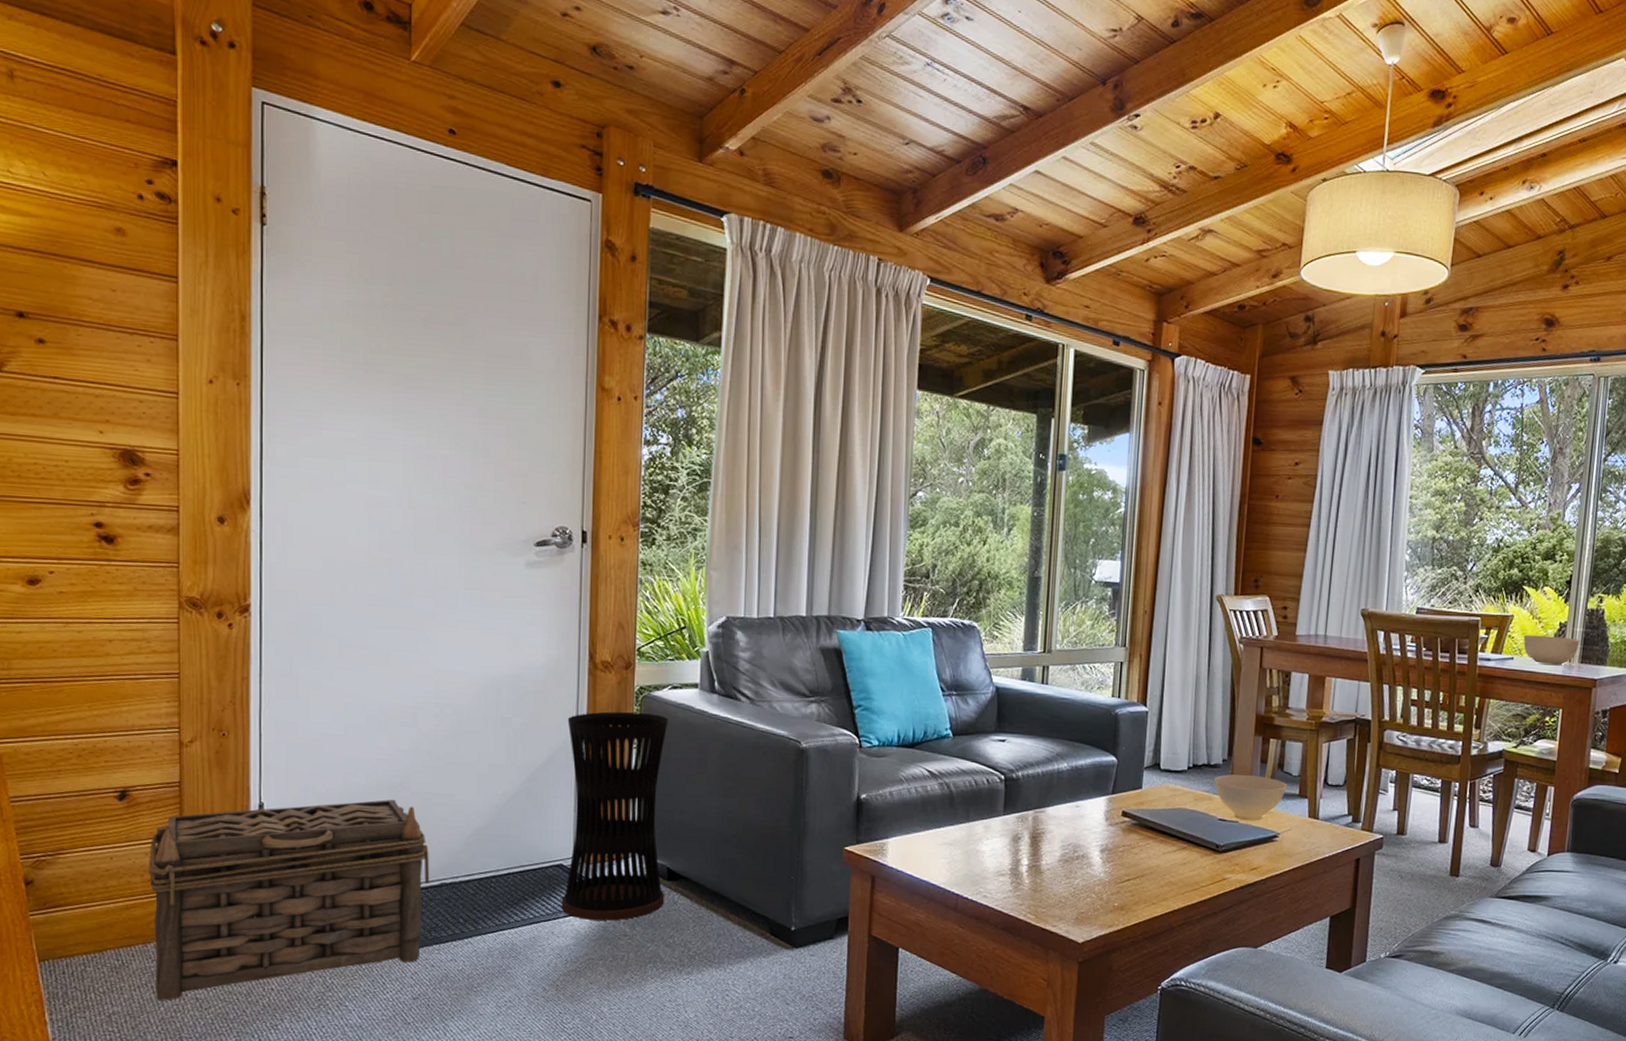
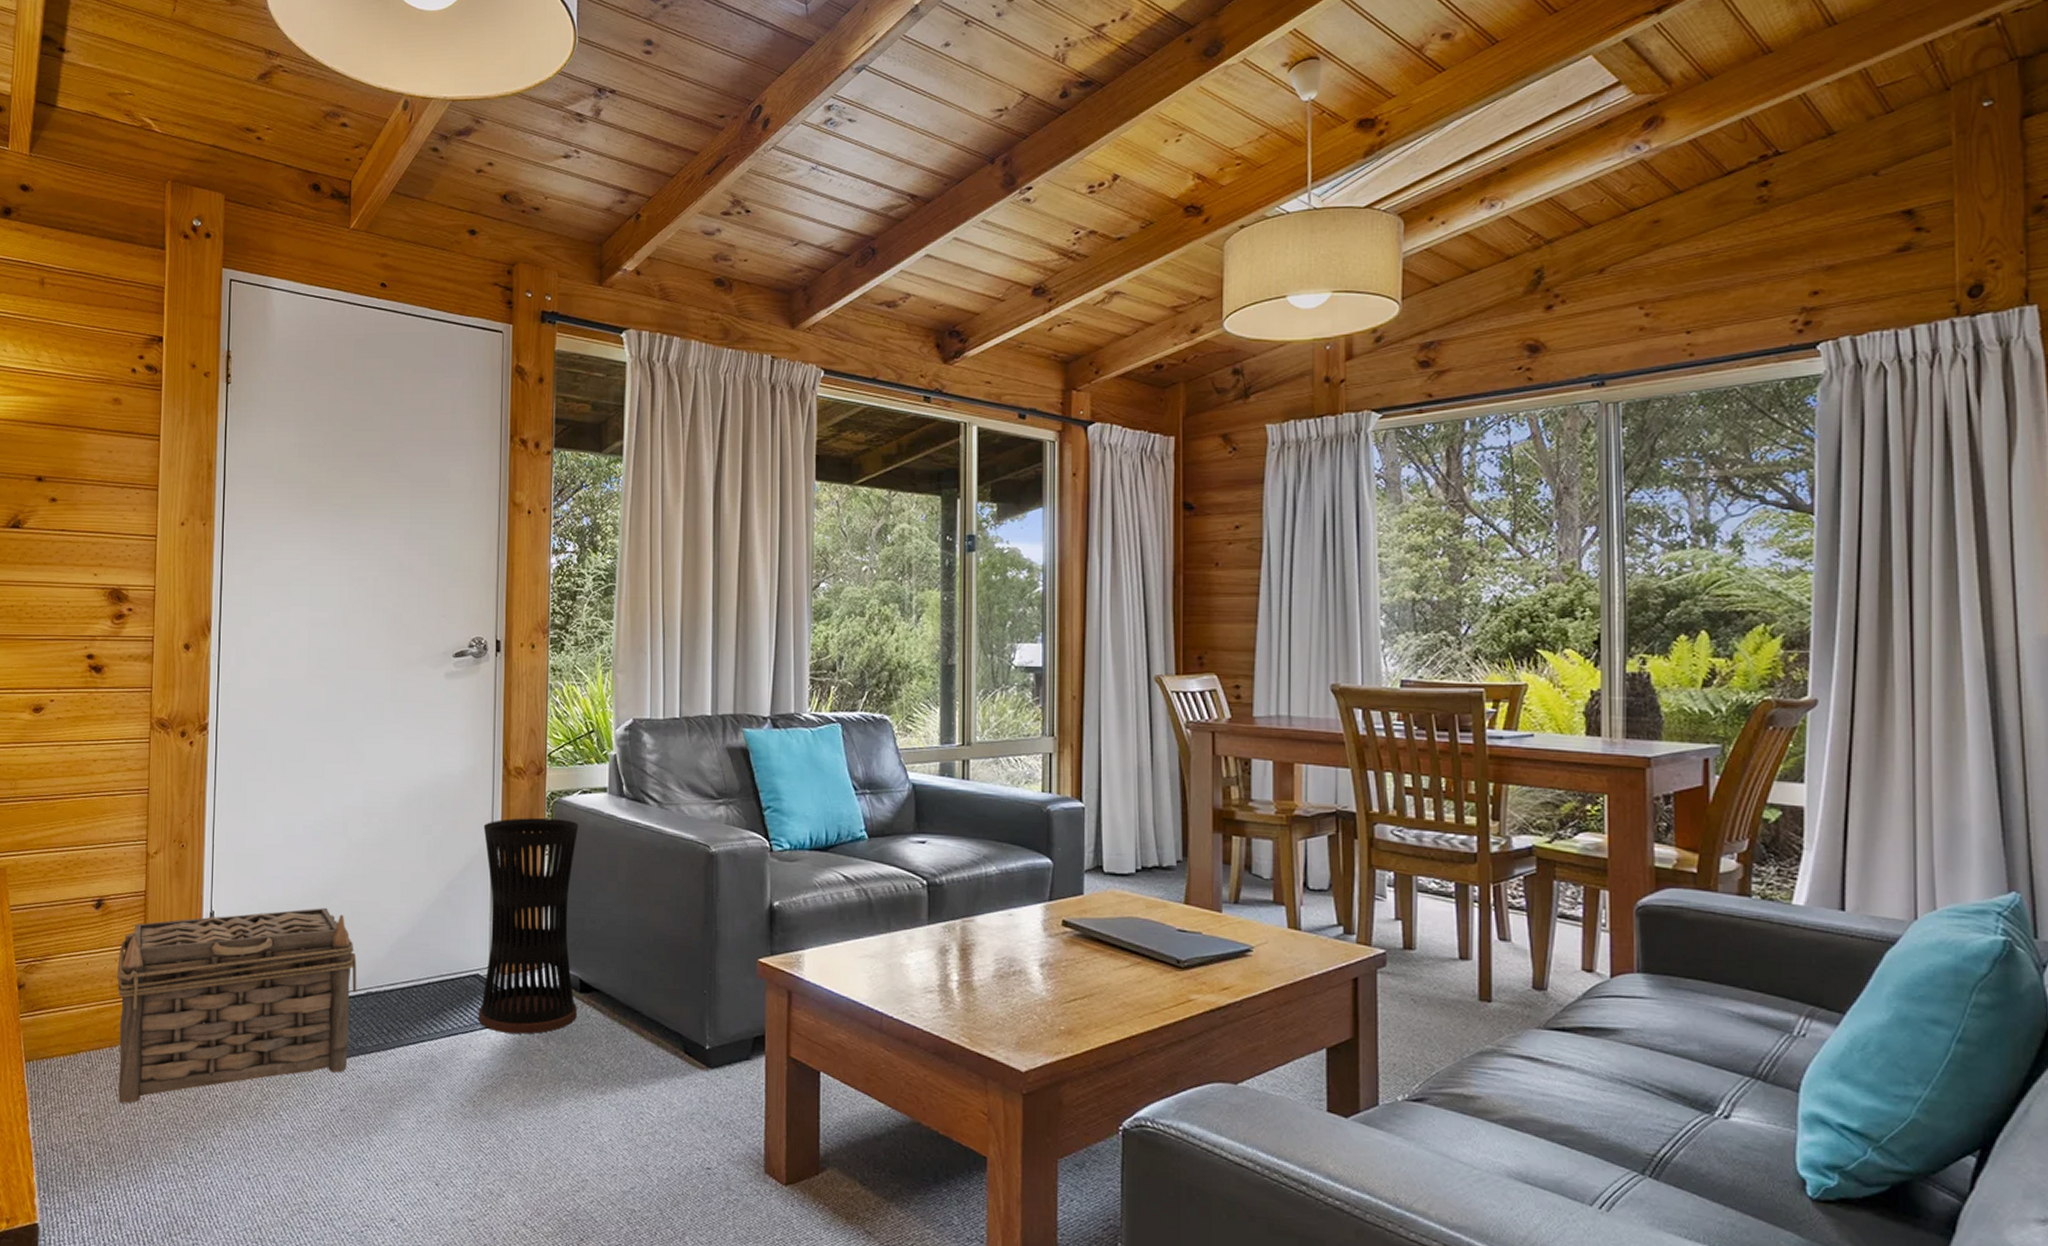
bowl: present [1213,774,1288,821] -> none [1167,878,1258,933]
bowl: present [1523,634,1580,666] -> none [1544,706,1621,743]

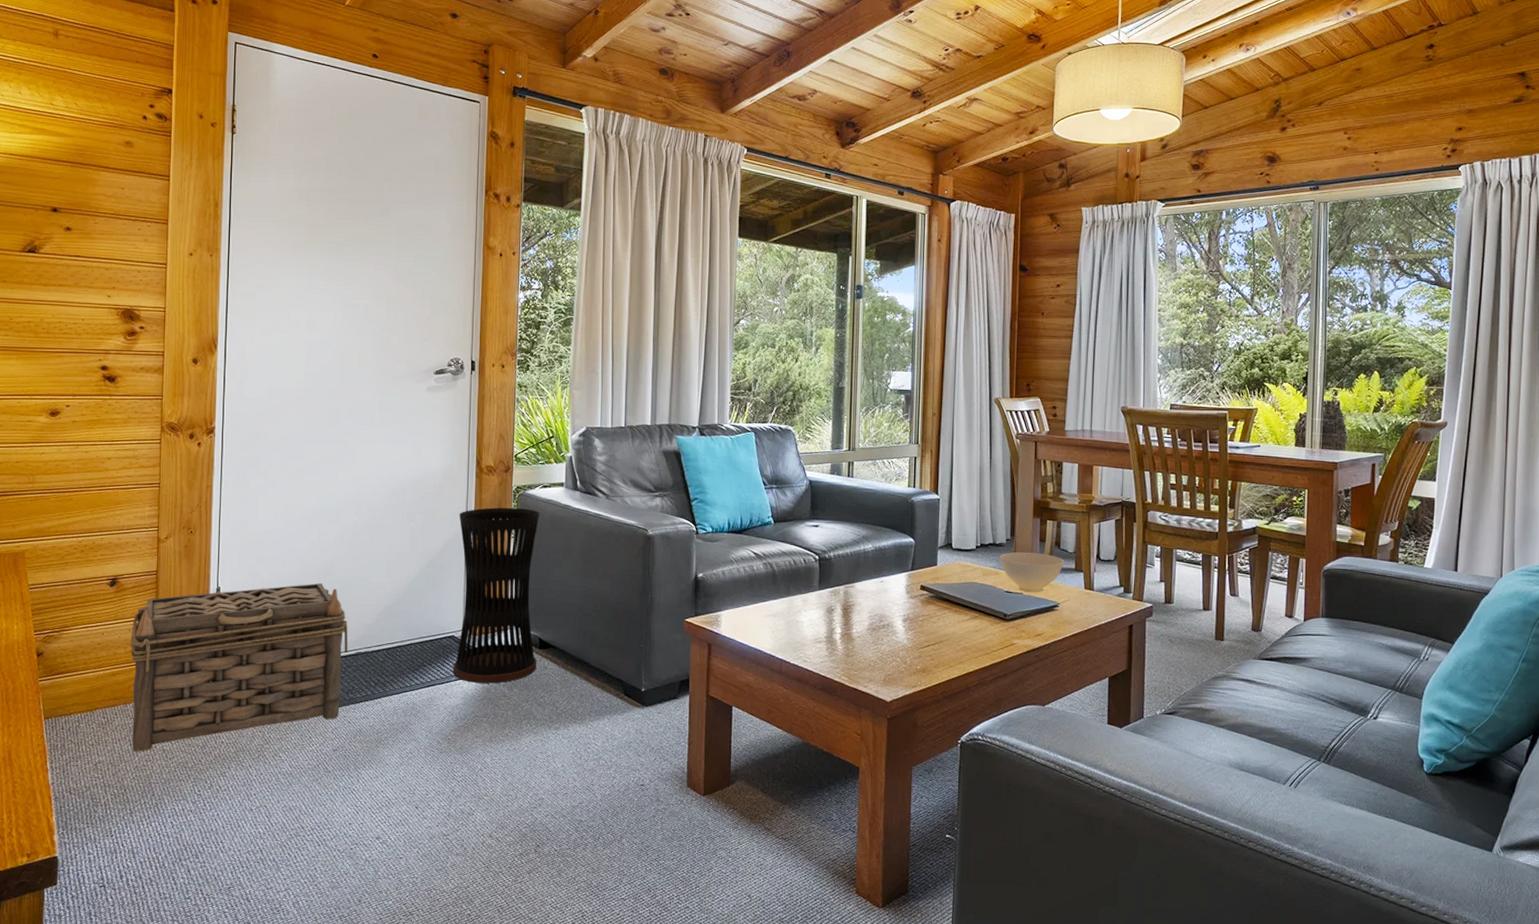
bowl: none [1167,878,1258,933] -> present [999,552,1064,593]

